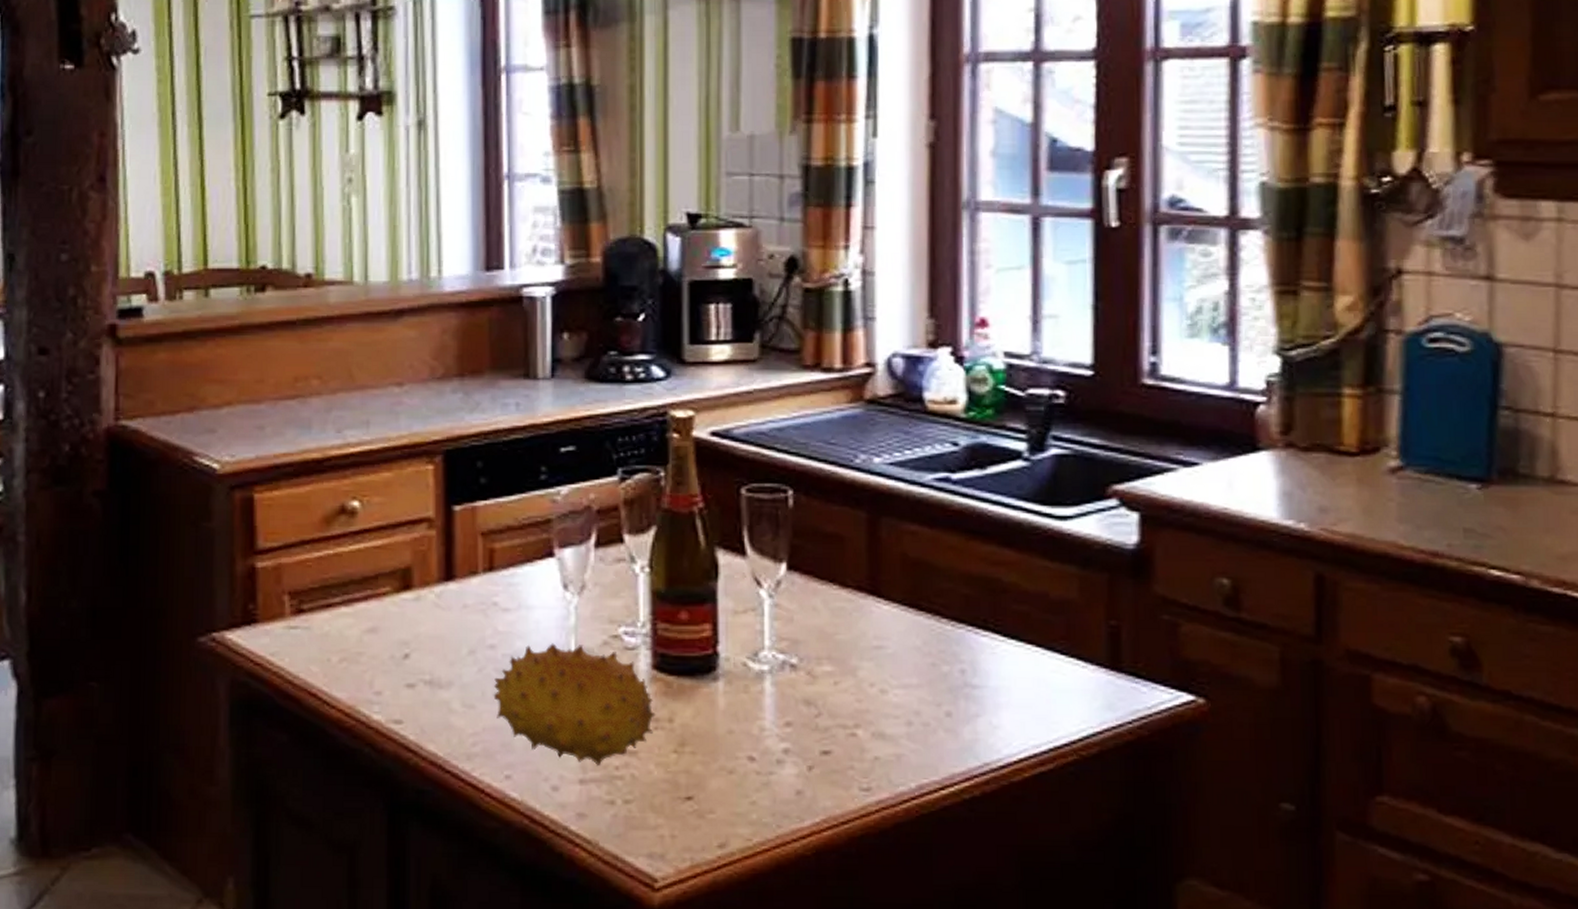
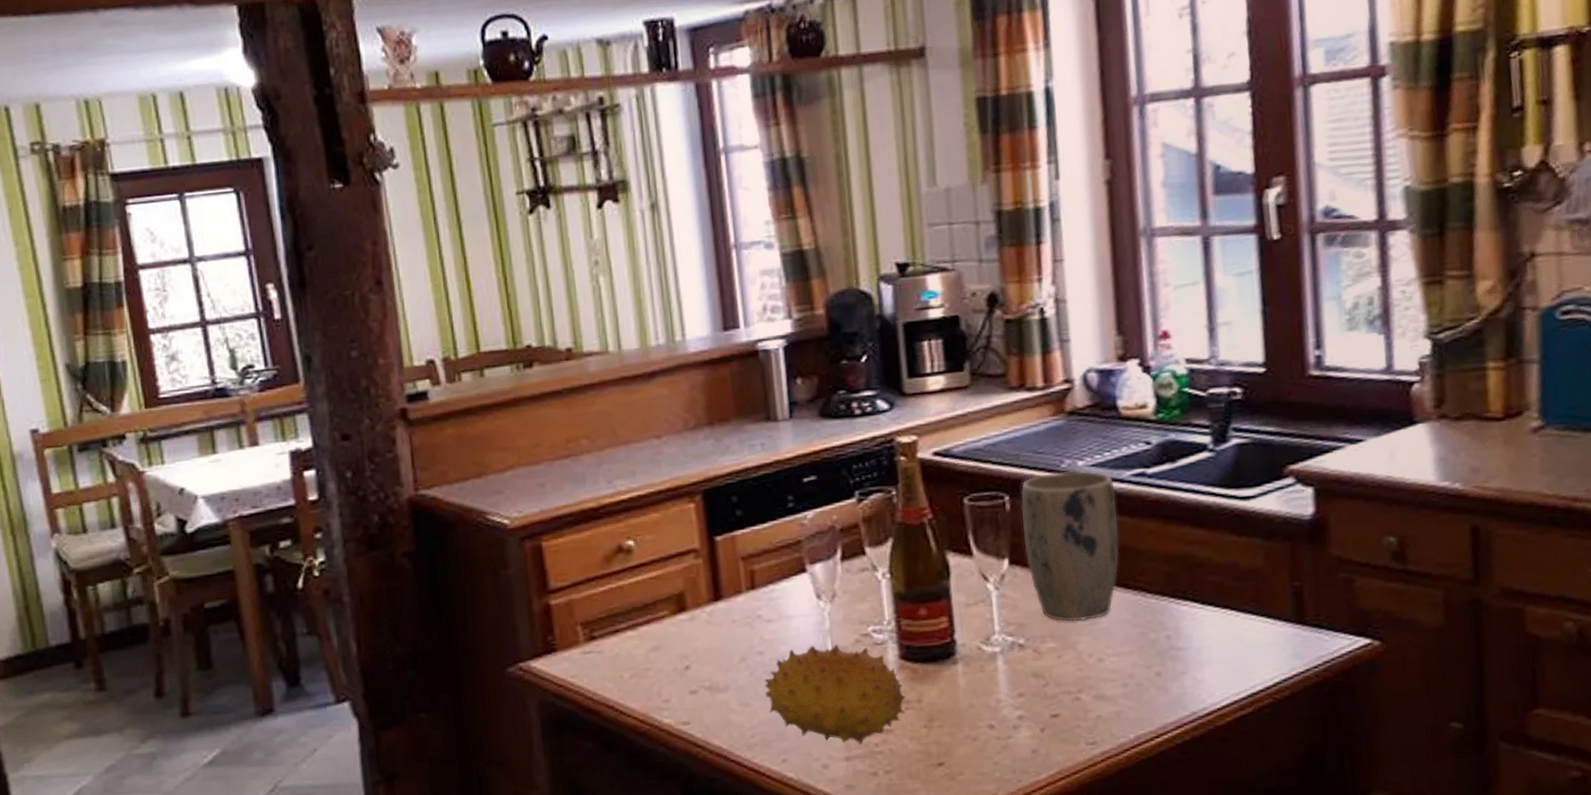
plant pot: none [805,468,915,644] -> present [1020,471,1120,622]

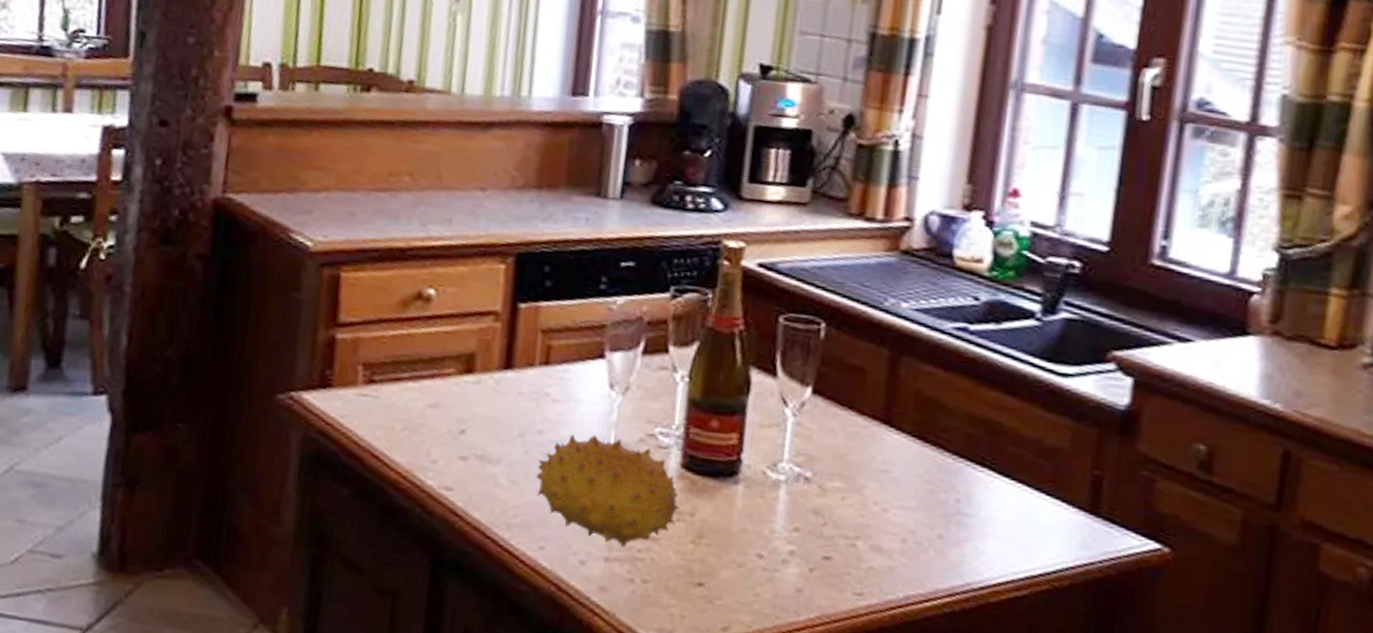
plant pot: present [1020,471,1120,622] -> none [830,308,935,467]

